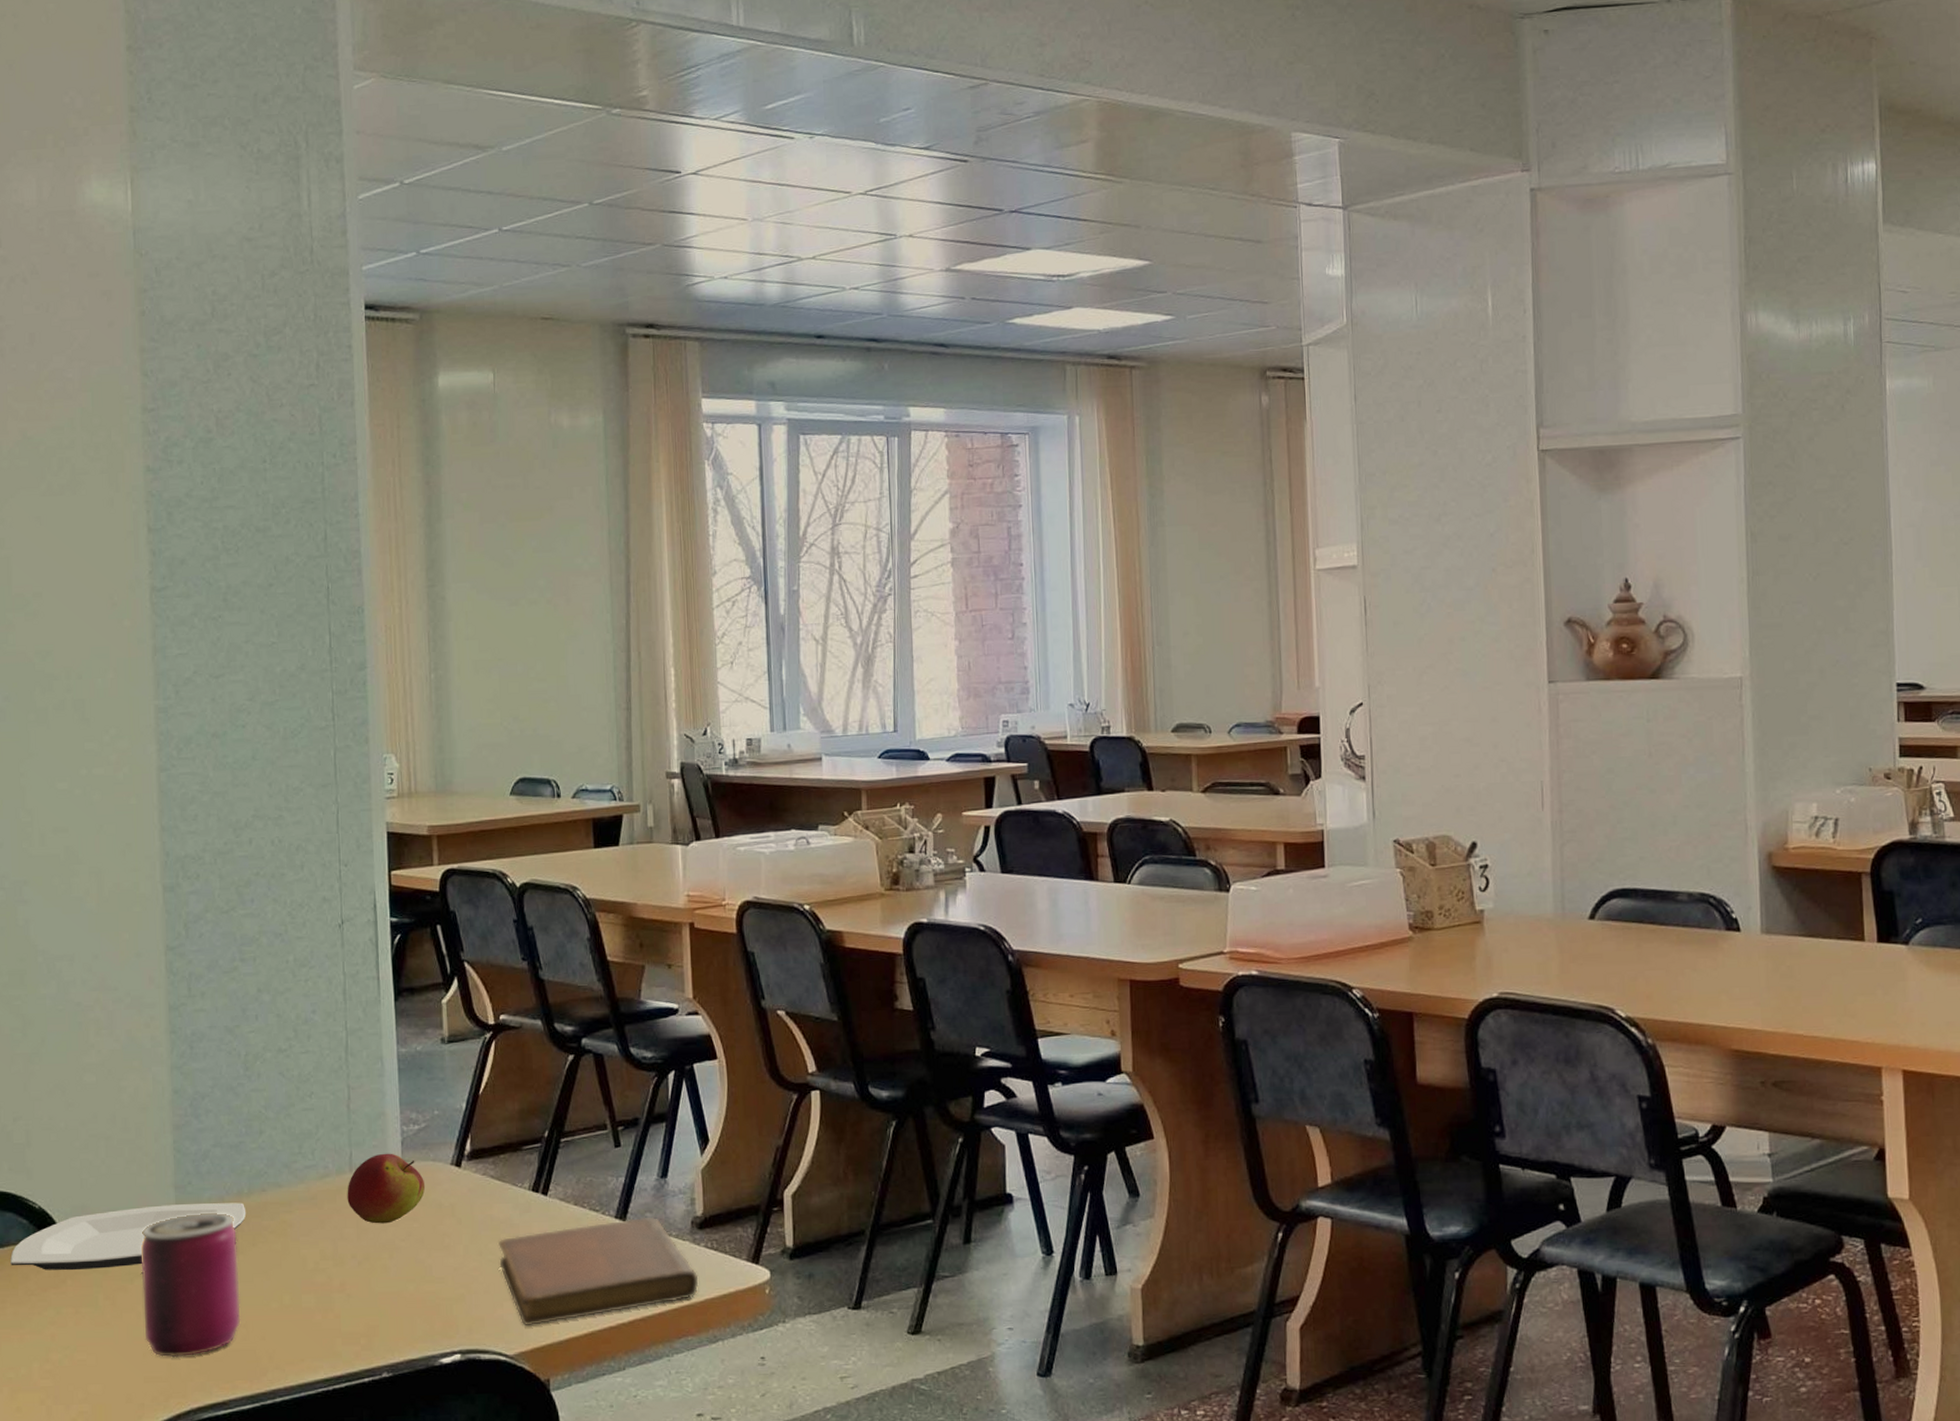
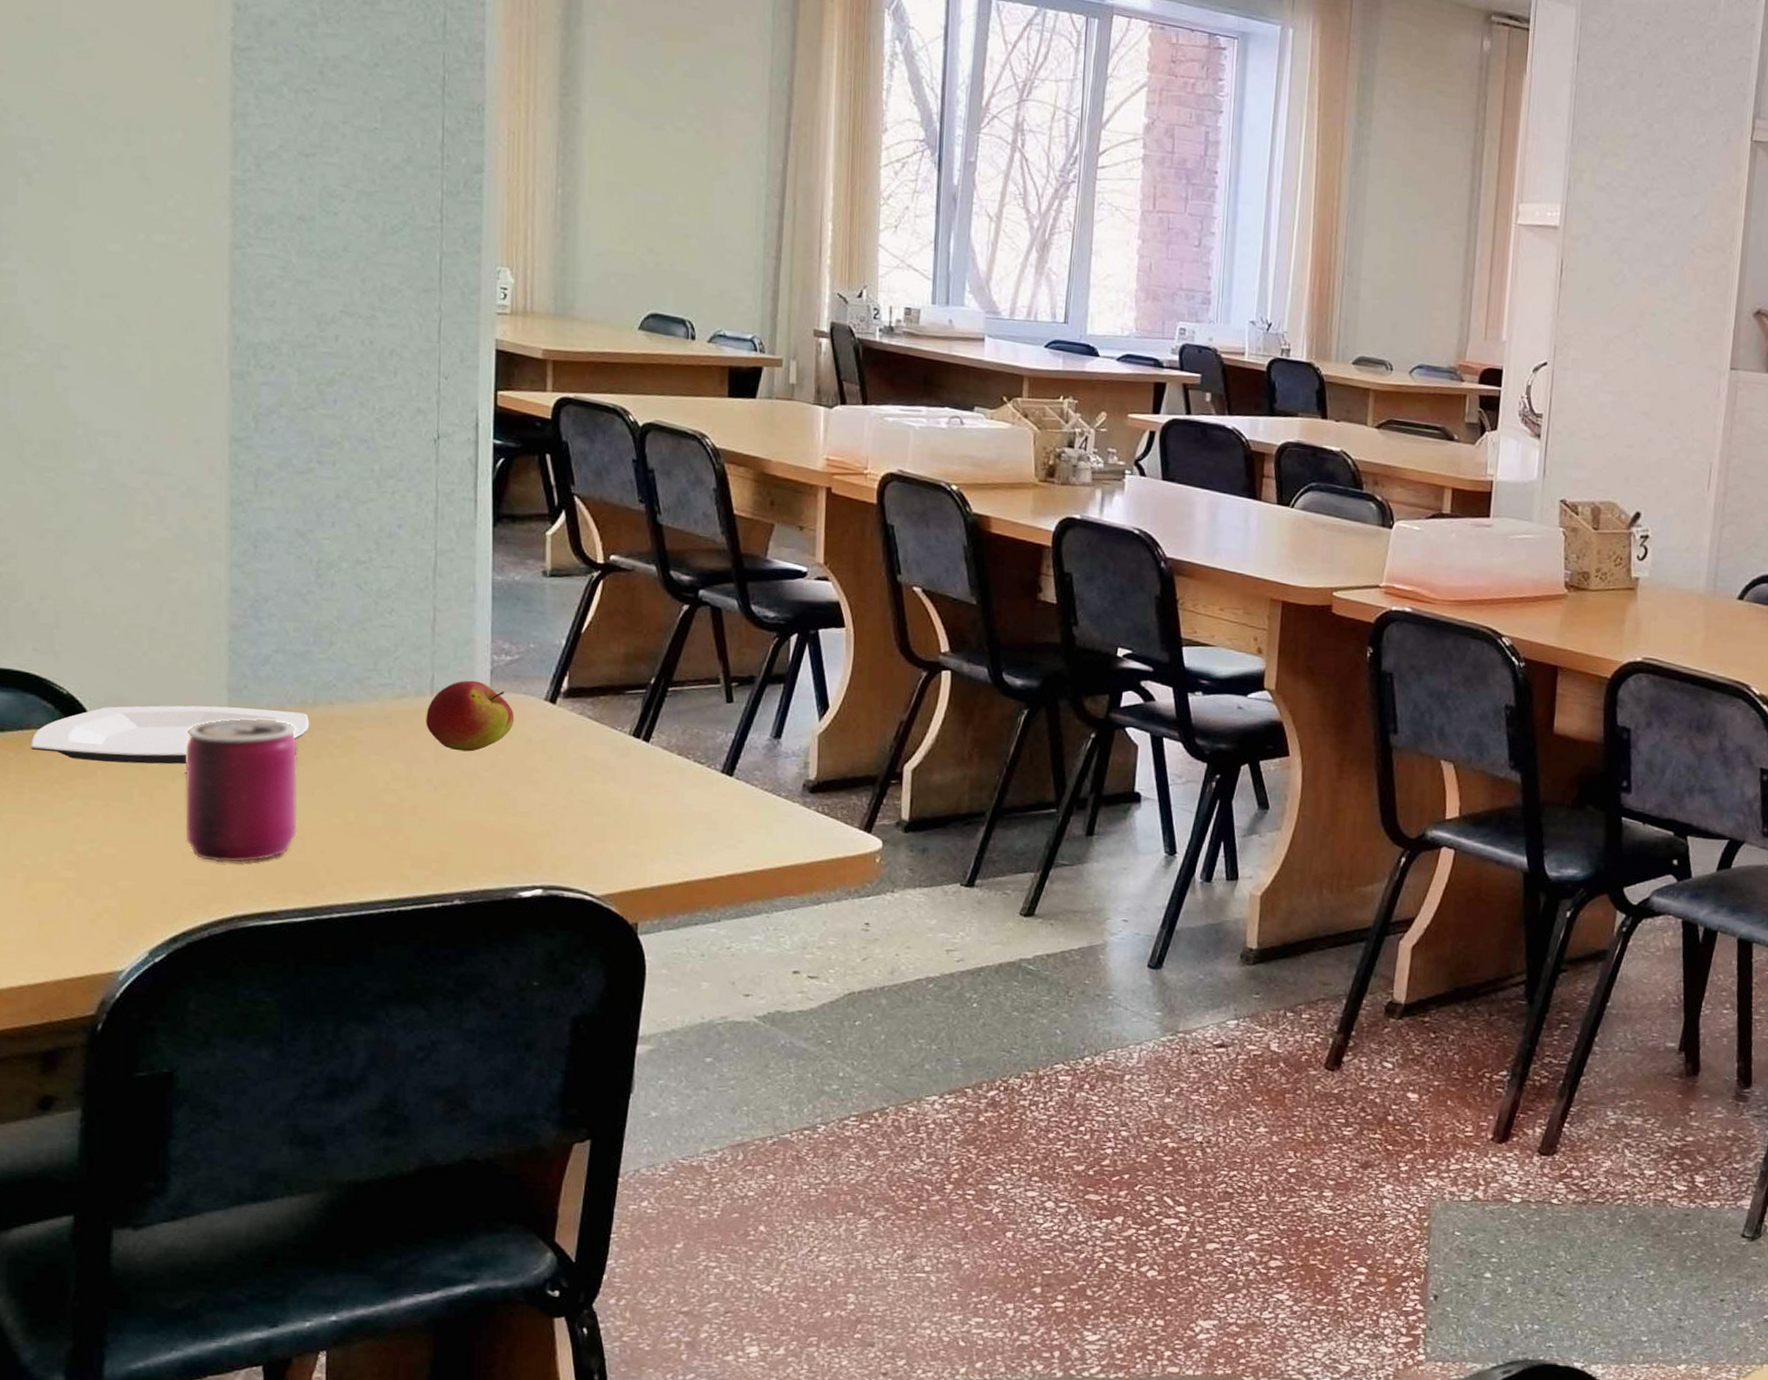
notebook: present [498,1216,699,1327] -> none [591,774,806,870]

